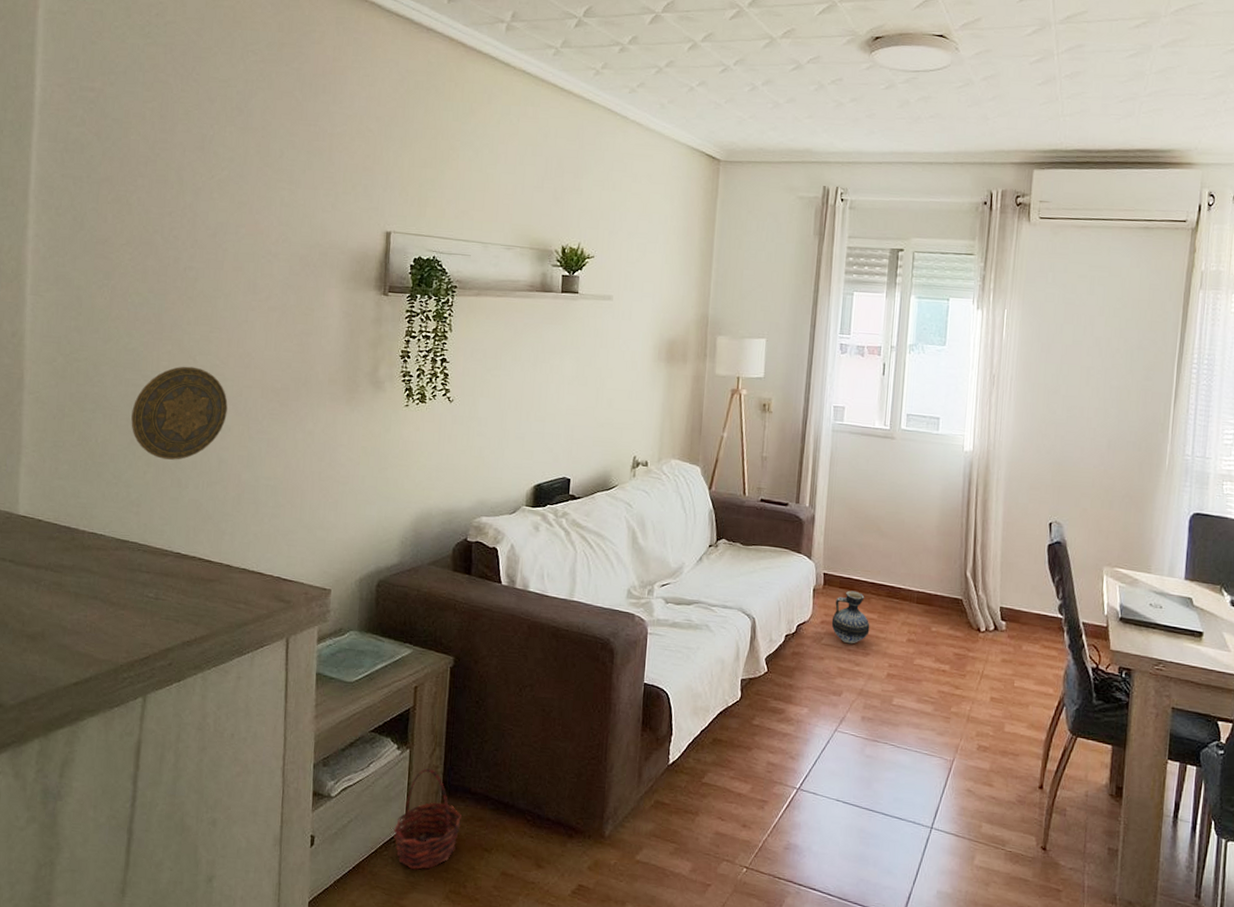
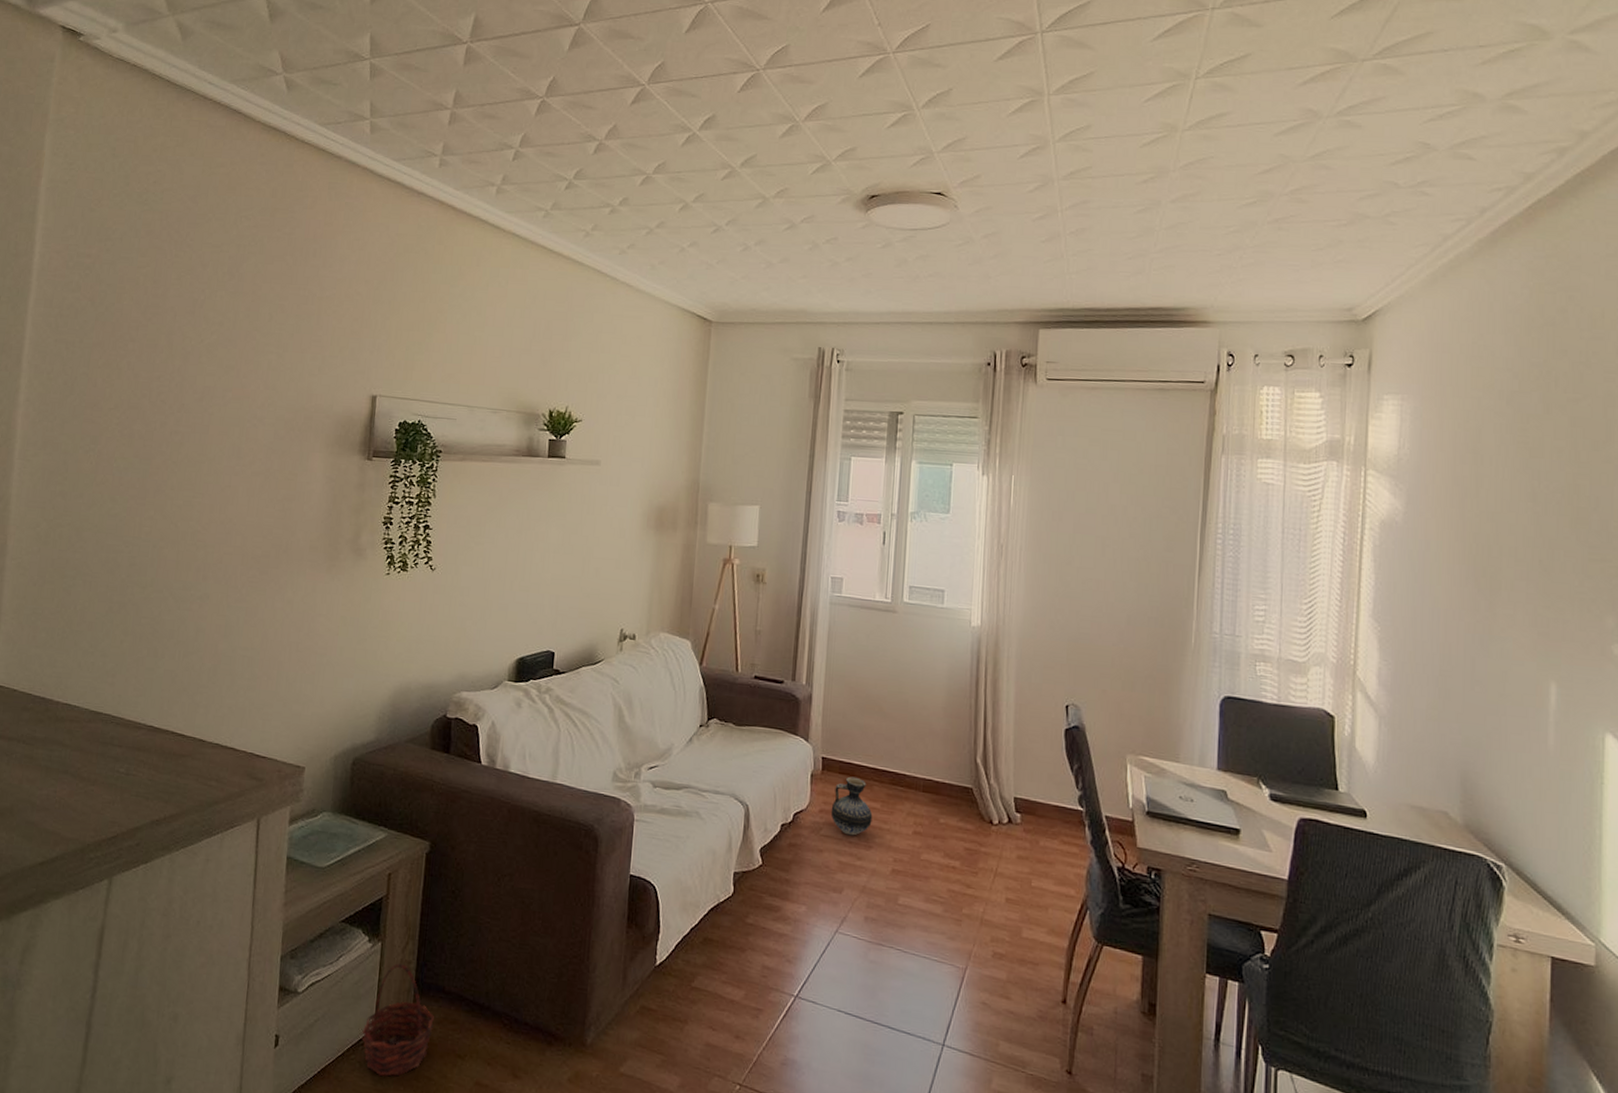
decorative plate: present [131,366,228,460] -> none [110,532,208,629]

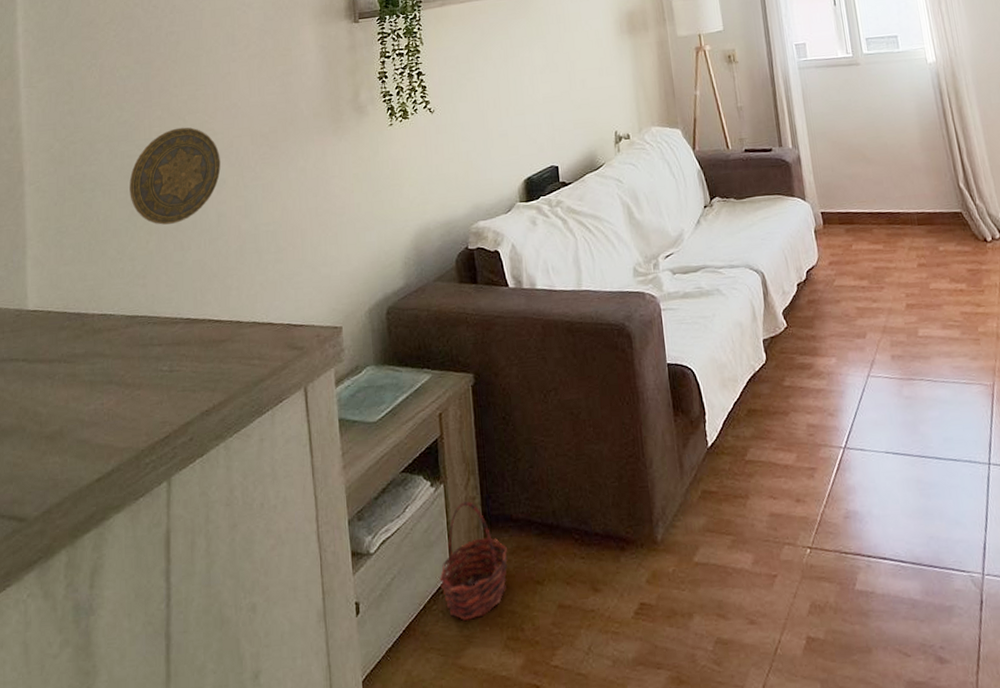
decorative plate: none [110,532,208,629] -> present [129,127,221,225]
ceramic jug: present [830,776,873,836] -> none [838,224,879,281]

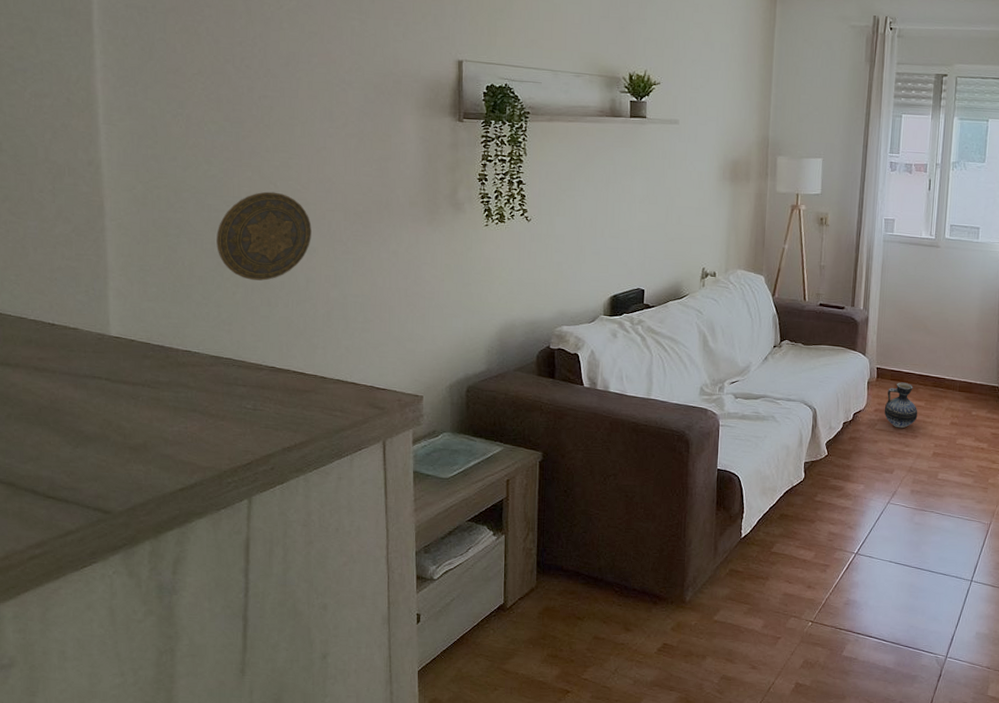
basket: present [439,501,508,620] -> none [493,551,555,638]
ceramic jug: none [838,224,879,281] -> present [884,382,918,429]

